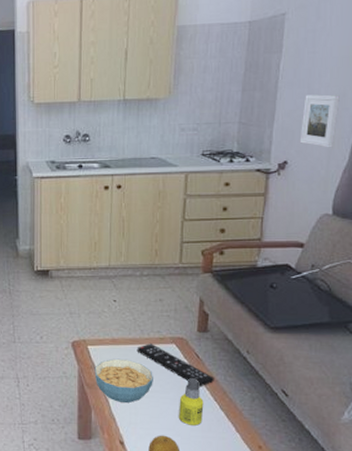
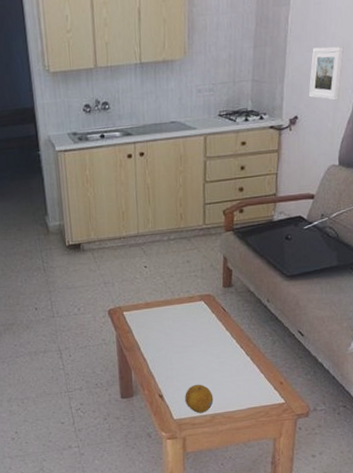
cereal bowl: present [94,358,153,403] -> none [131,320,186,360]
remote control: present [137,343,214,387] -> none [169,303,240,338]
bottle: present [179,378,204,426] -> none [210,330,232,373]

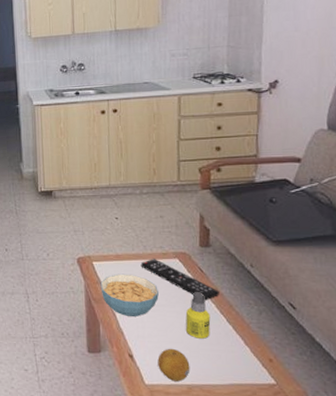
cereal bowl: none [131,320,186,360] -> present [100,273,159,317]
remote control: none [169,303,240,338] -> present [140,259,219,301]
bottle: none [210,330,232,373] -> present [185,292,211,339]
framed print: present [308,46,344,101] -> none [289,15,327,66]

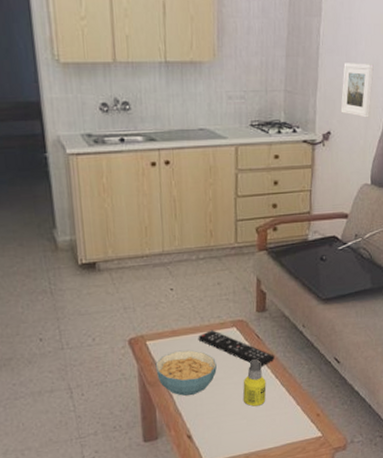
fruit: present [157,348,190,382] -> none [216,420,247,454]
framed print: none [289,15,327,66] -> present [340,63,374,118]

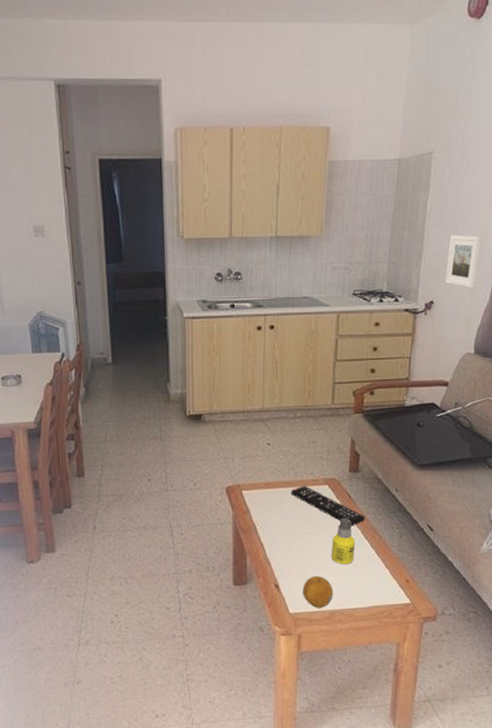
cereal bowl: present [155,350,217,396] -> none [249,502,307,546]
fruit: none [216,420,247,454] -> present [303,575,334,608]

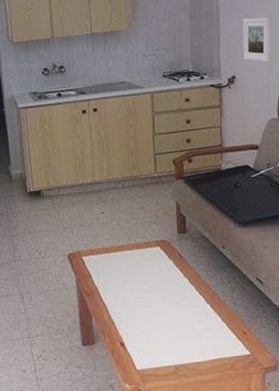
remote control: present [290,486,365,527] -> none [126,248,198,284]
fruit: present [303,575,334,608] -> none [146,332,176,364]
bottle: present [332,518,355,564] -> none [169,276,192,320]

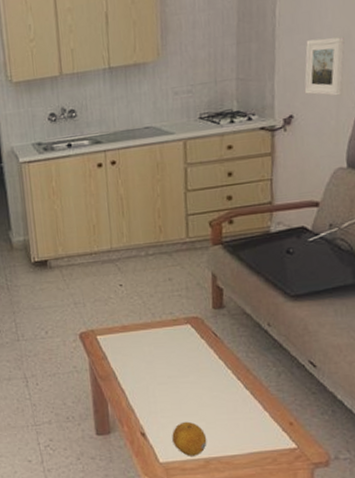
fruit: none [146,332,176,364] -> present [172,421,207,456]

